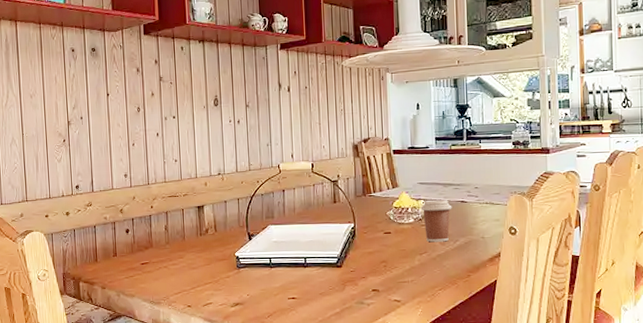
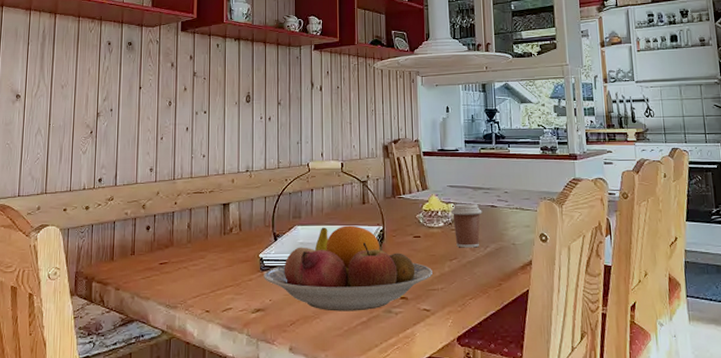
fruit bowl: none [240,224,403,304] -> present [264,225,432,312]

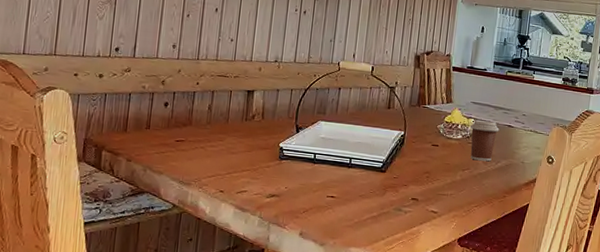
fruit bowl: present [264,225,432,312] -> none [281,125,445,207]

